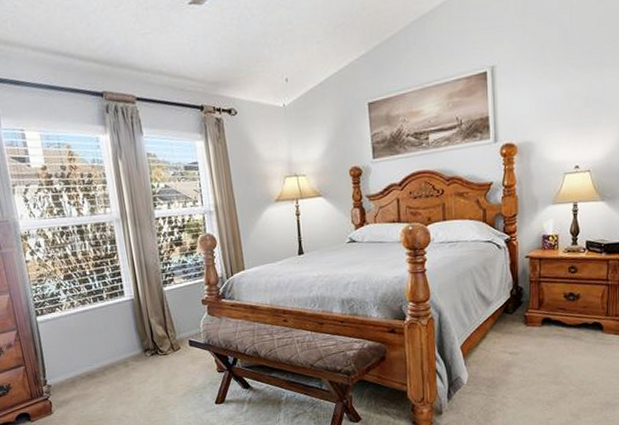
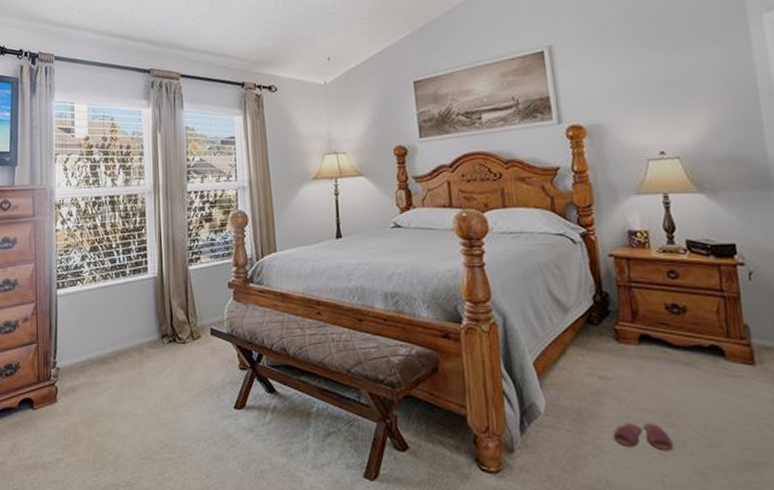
slippers: none [516,383,557,402] -> present [613,423,673,450]

